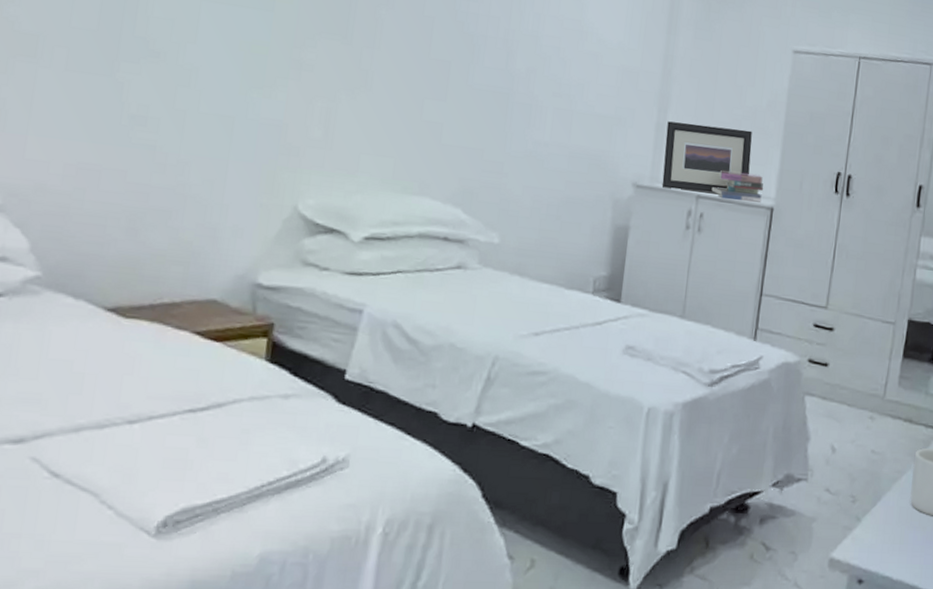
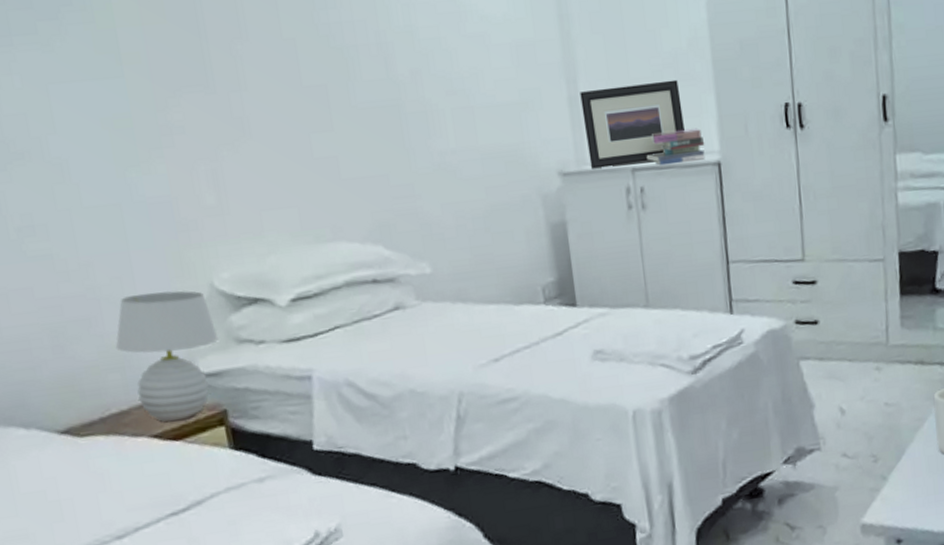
table lamp: none [187,199,288,325] -> present [115,290,219,423]

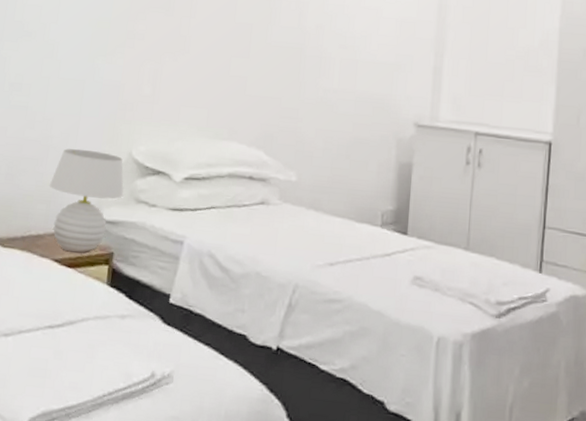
picture frame: present [580,79,684,169] -> none [441,65,527,130]
books: present [646,127,705,166] -> none [489,108,541,137]

